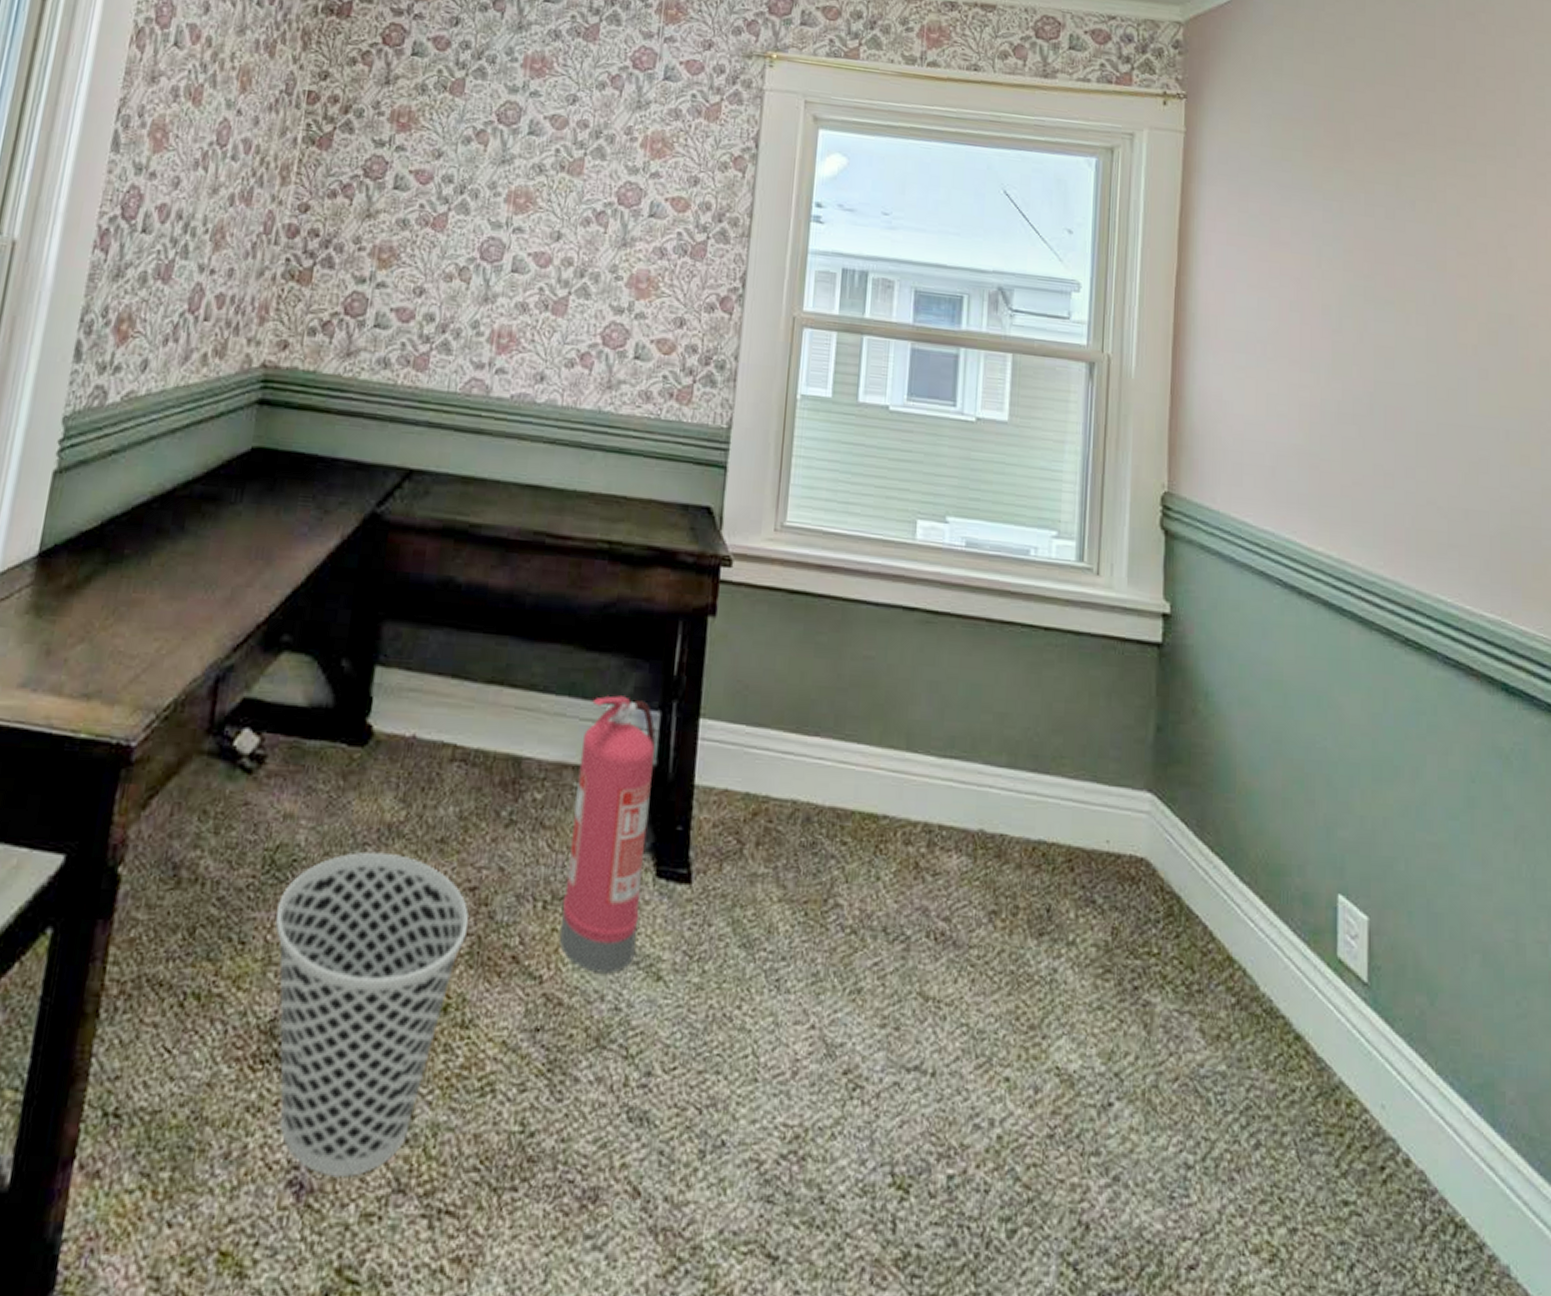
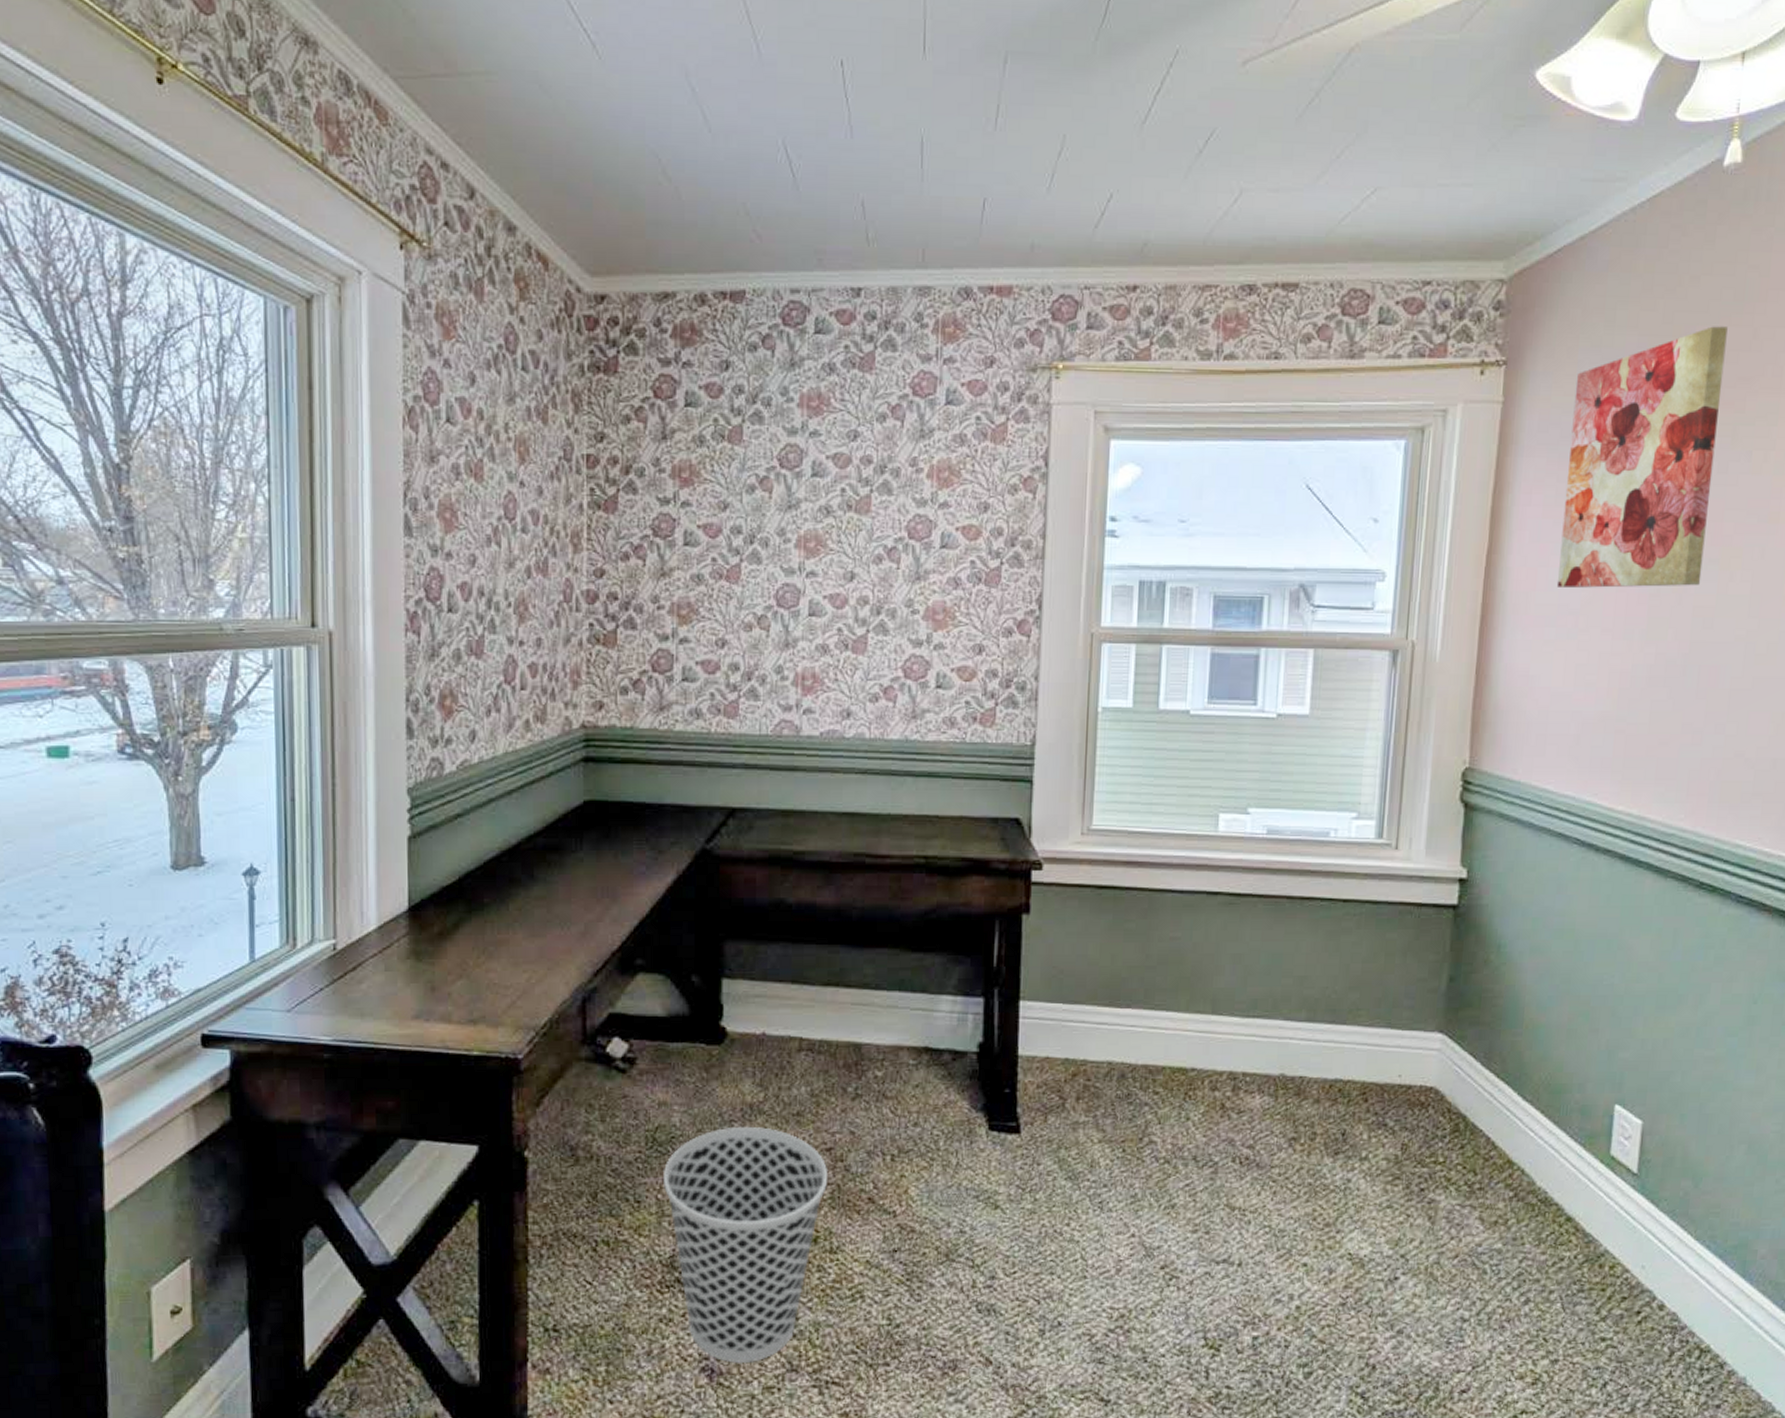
fire extinguisher: present [560,695,656,974] -> none [908,987,982,1206]
wall art: none [1244,83,1383,326] -> present [1556,326,1728,588]

